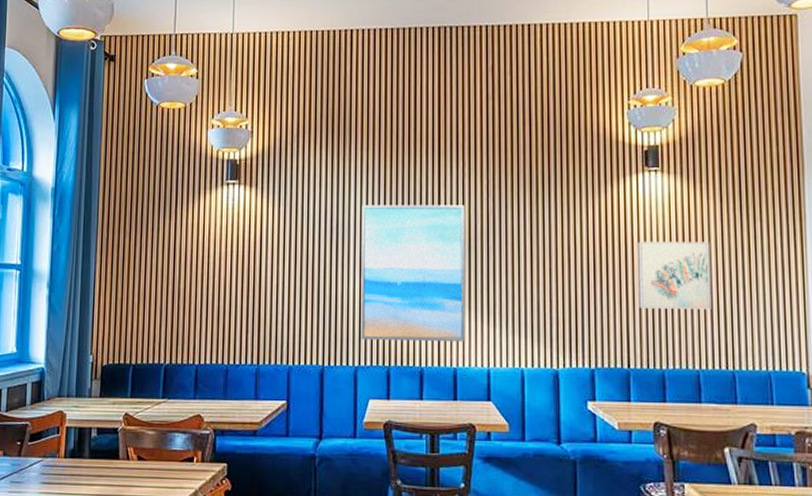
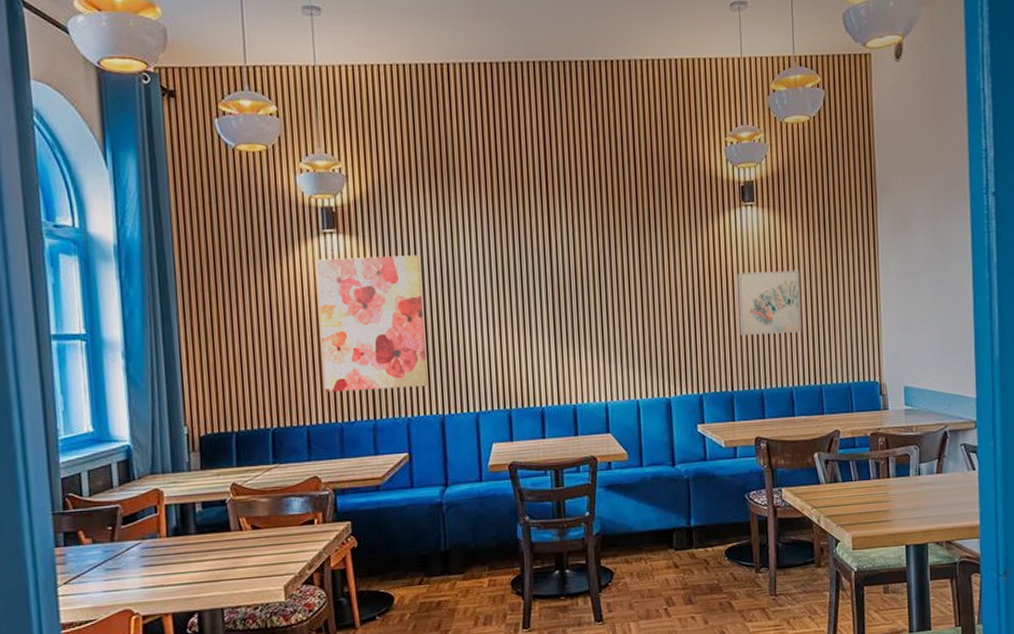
wall art: none [215,208,311,337] -> present [316,255,427,393]
wall art: present [360,205,466,343] -> none [471,245,583,386]

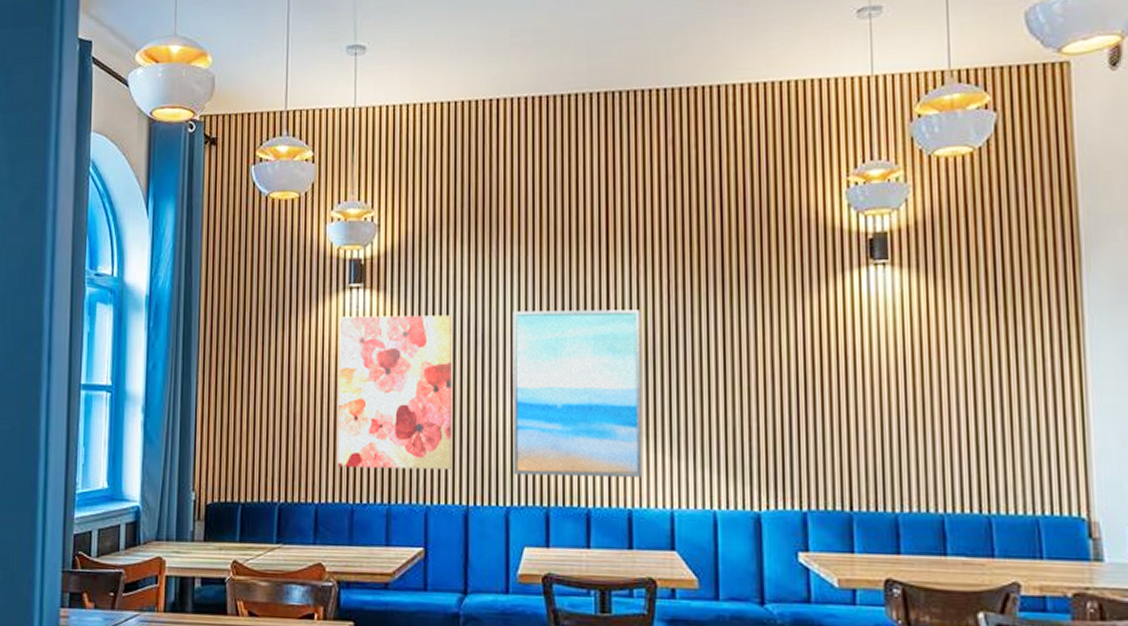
wall art: none [471,245,583,386] -> present [512,310,643,479]
wall art: present [737,270,802,335] -> none [861,352,959,438]

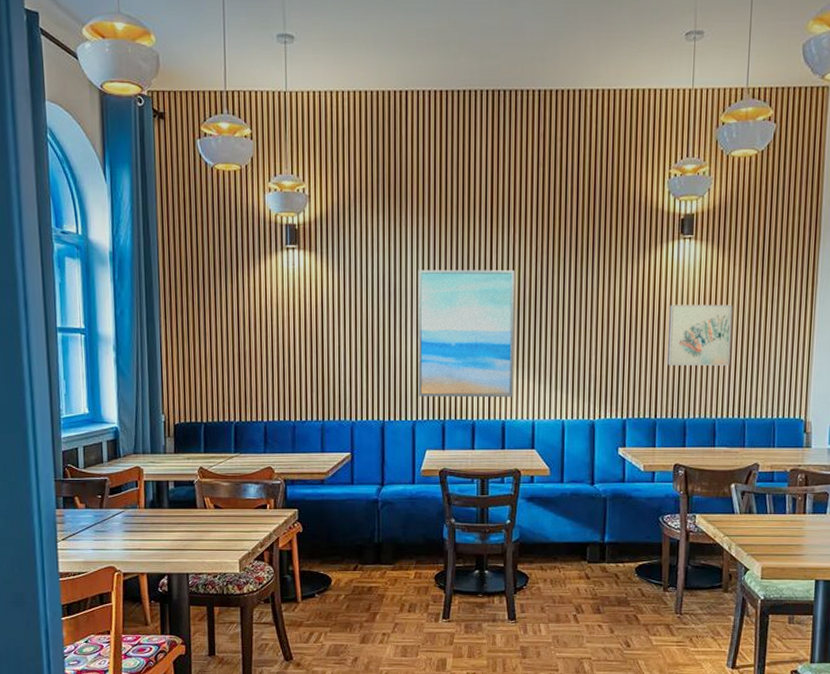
wall art: present [338,315,451,471] -> none [279,272,371,394]
wall art: none [861,352,959,438] -> present [668,304,733,366]

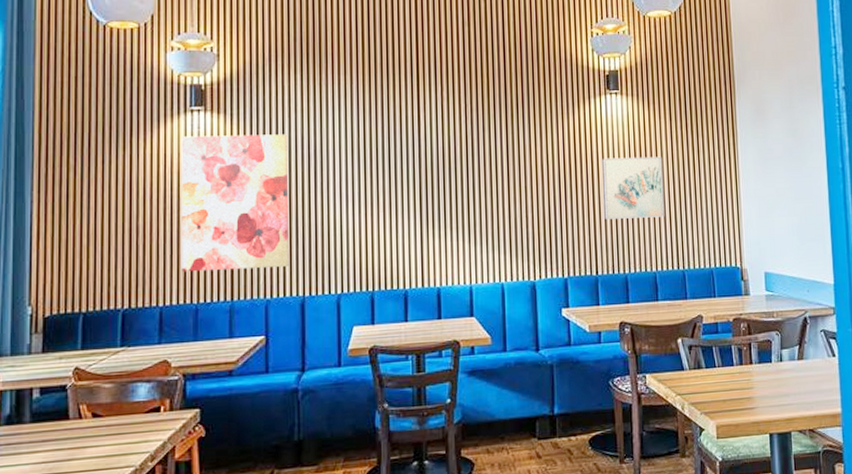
wall art: none [279,272,371,394] -> present [181,134,289,273]
wall art: present [418,270,515,398] -> none [340,128,448,267]

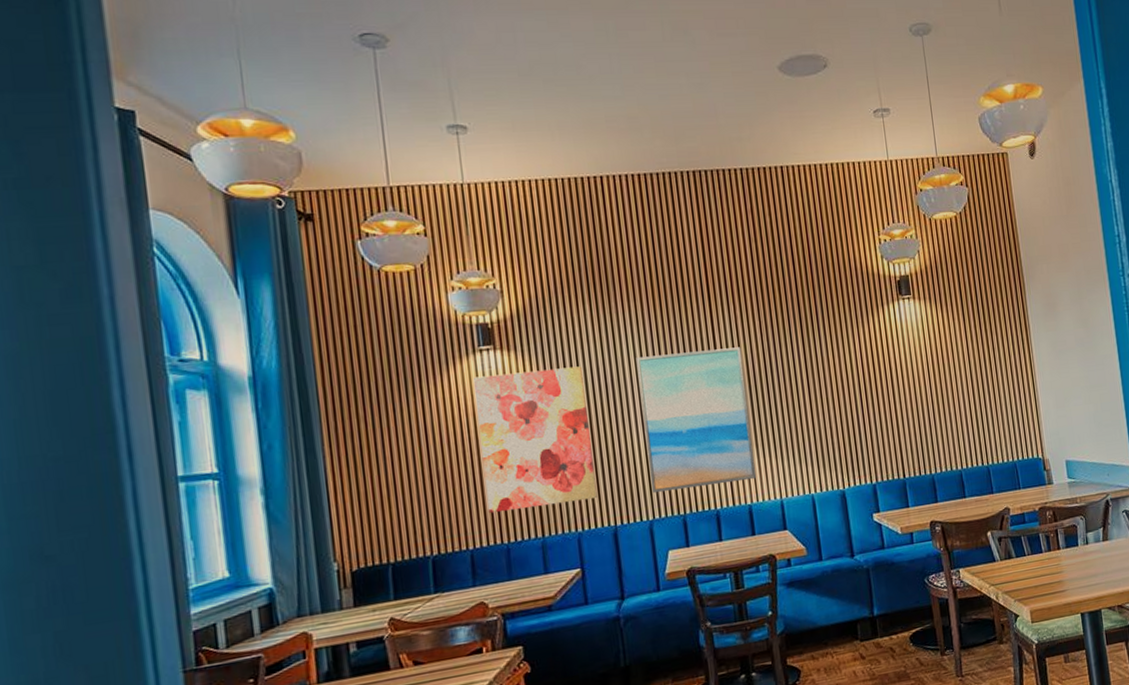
wall art: none [340,128,448,267] -> present [635,347,757,494]
wall art: present [602,156,665,219] -> none [900,357,966,423]

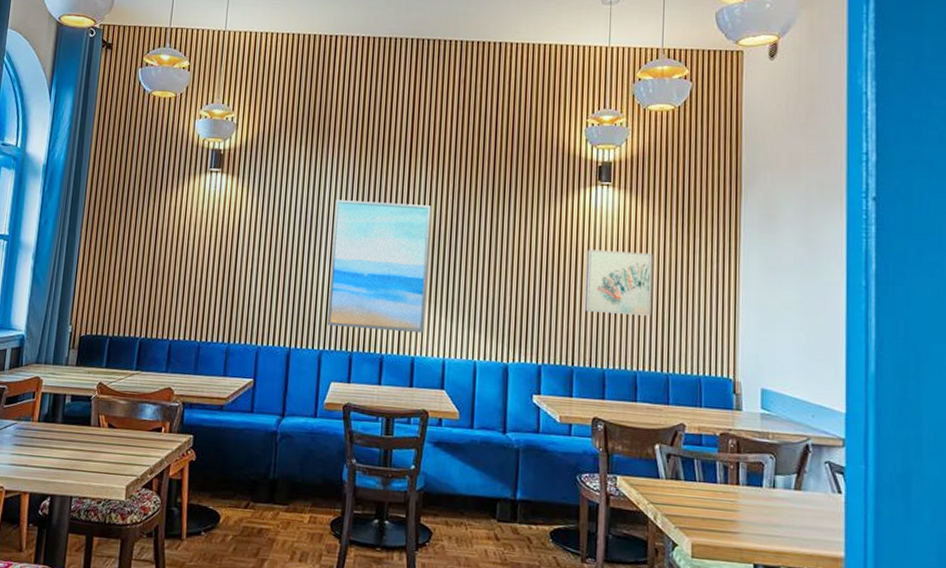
wall art: present [472,366,597,514] -> none [190,193,288,320]
wall art: none [900,357,966,423] -> present [585,249,653,316]

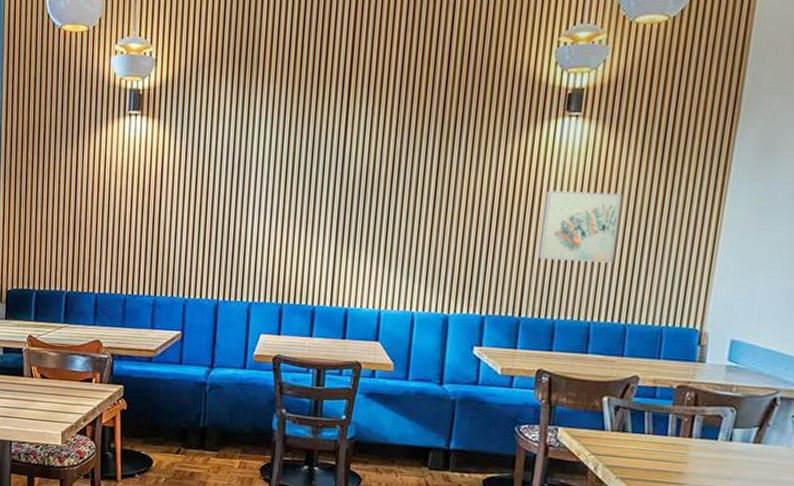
wall art: present [326,199,432,334] -> none [256,141,371,284]

